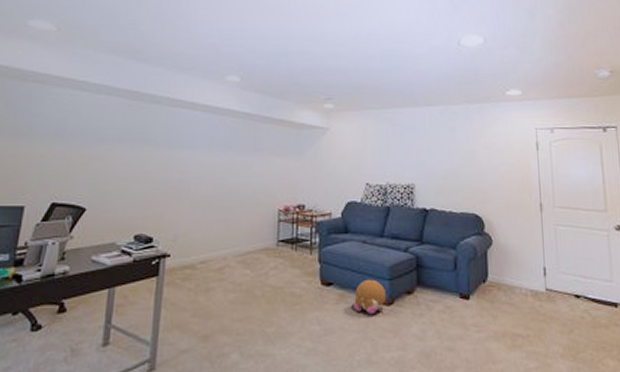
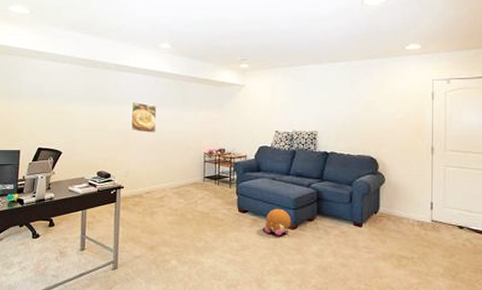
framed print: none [183,144,220,186] -> present [130,101,157,134]

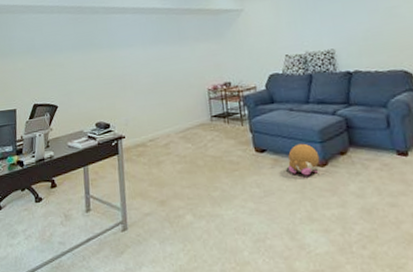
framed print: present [130,101,157,134] -> none [123,43,153,76]

